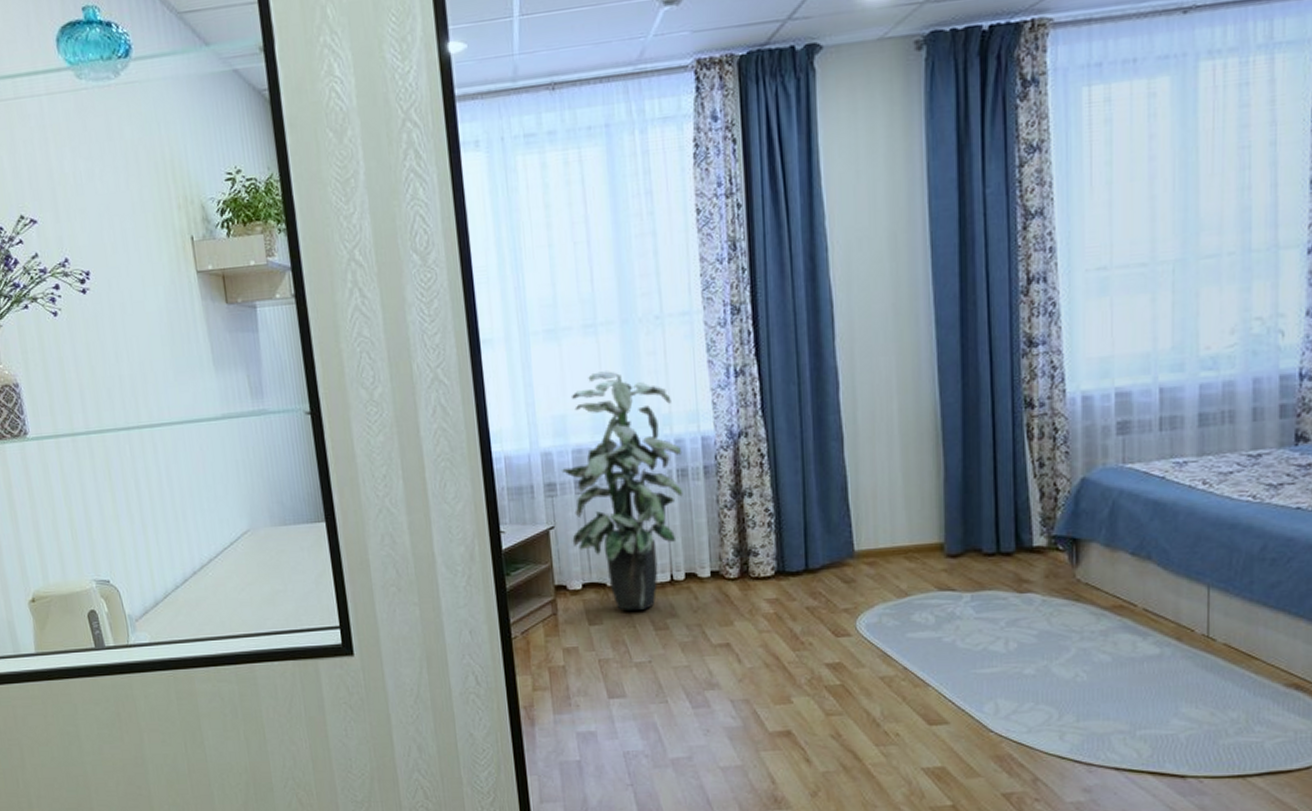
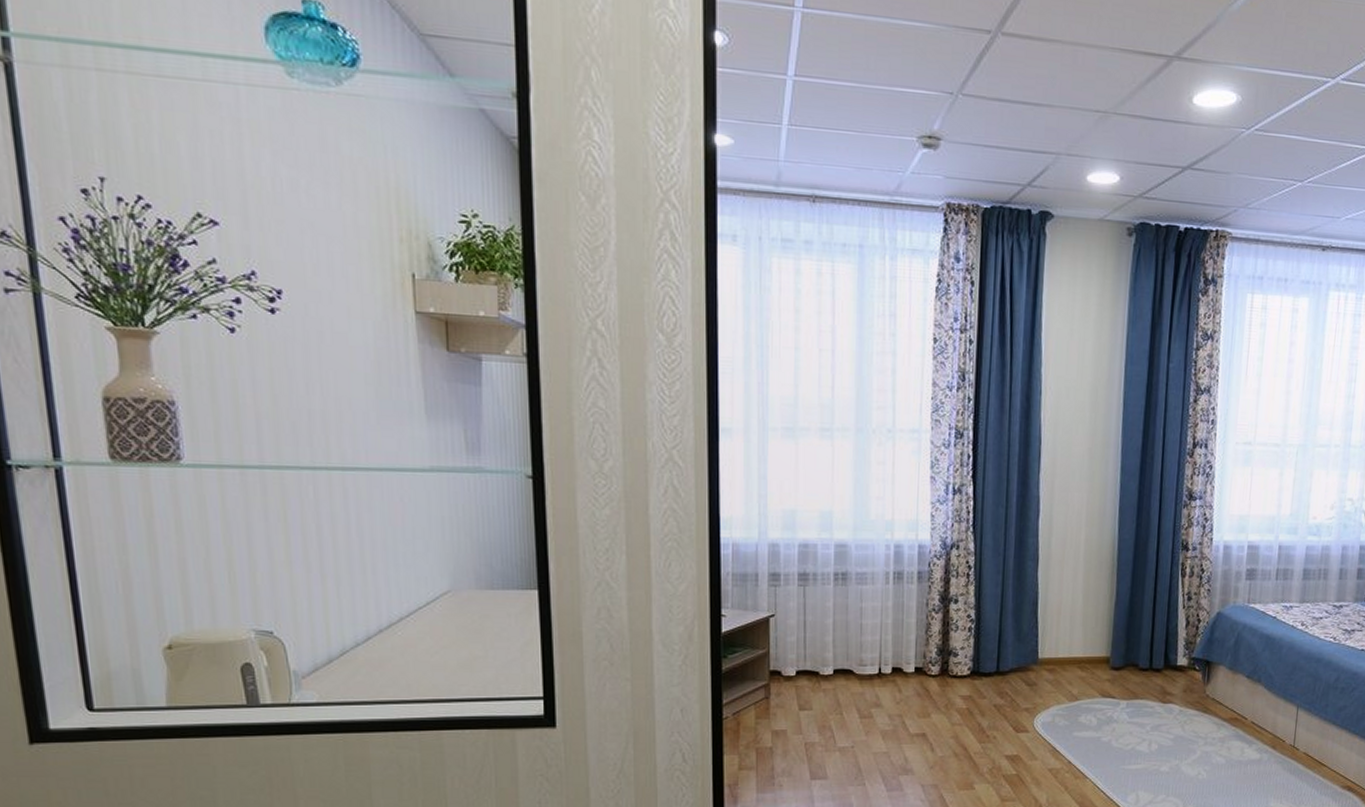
indoor plant: present [562,371,683,610] -> none [787,473,900,698]

